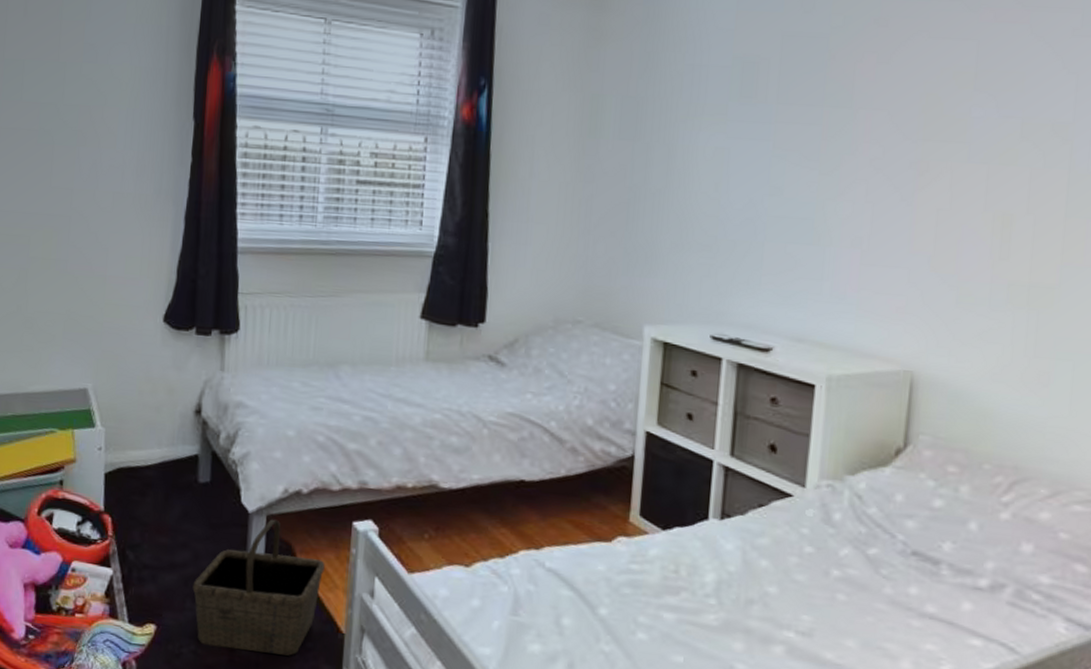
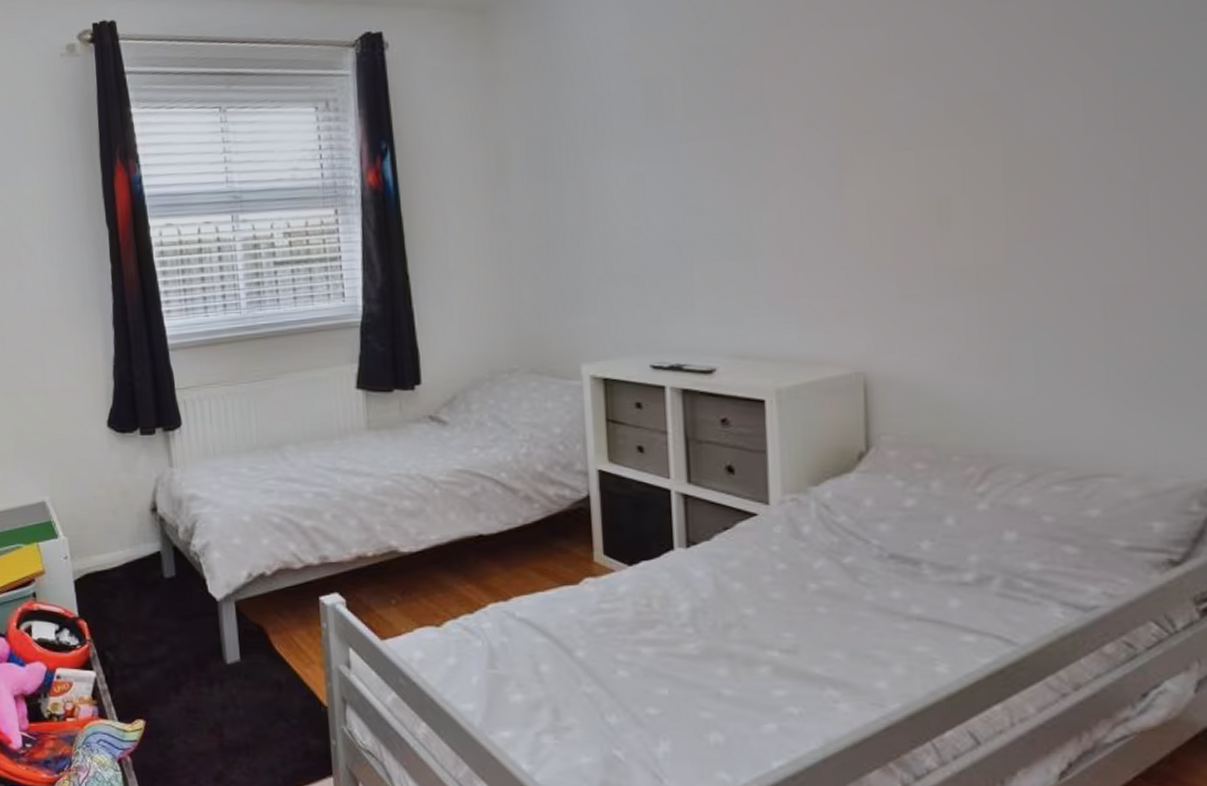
basket: present [192,519,325,656] -> none [174,604,299,735]

